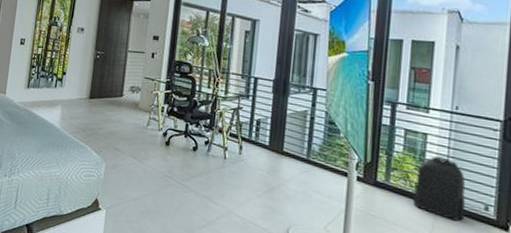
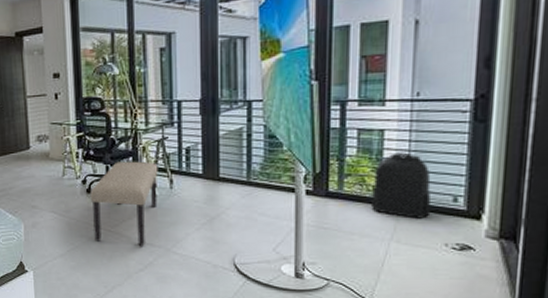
bench: none [166,121,231,203] -> present [90,161,158,246]

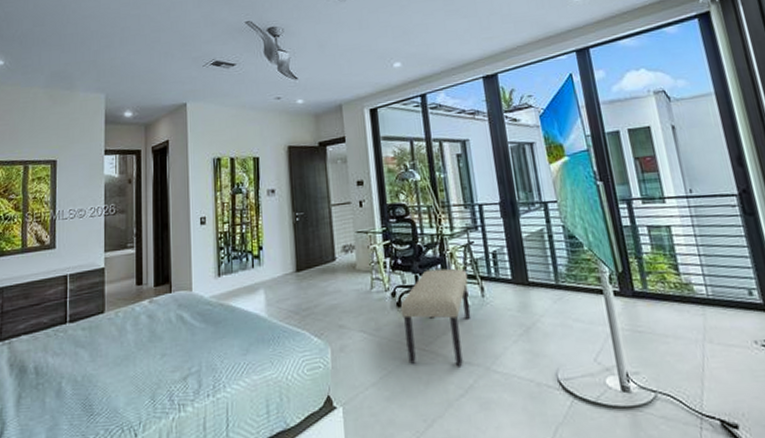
backpack: present [370,152,432,219] -> none [672,247,733,316]

